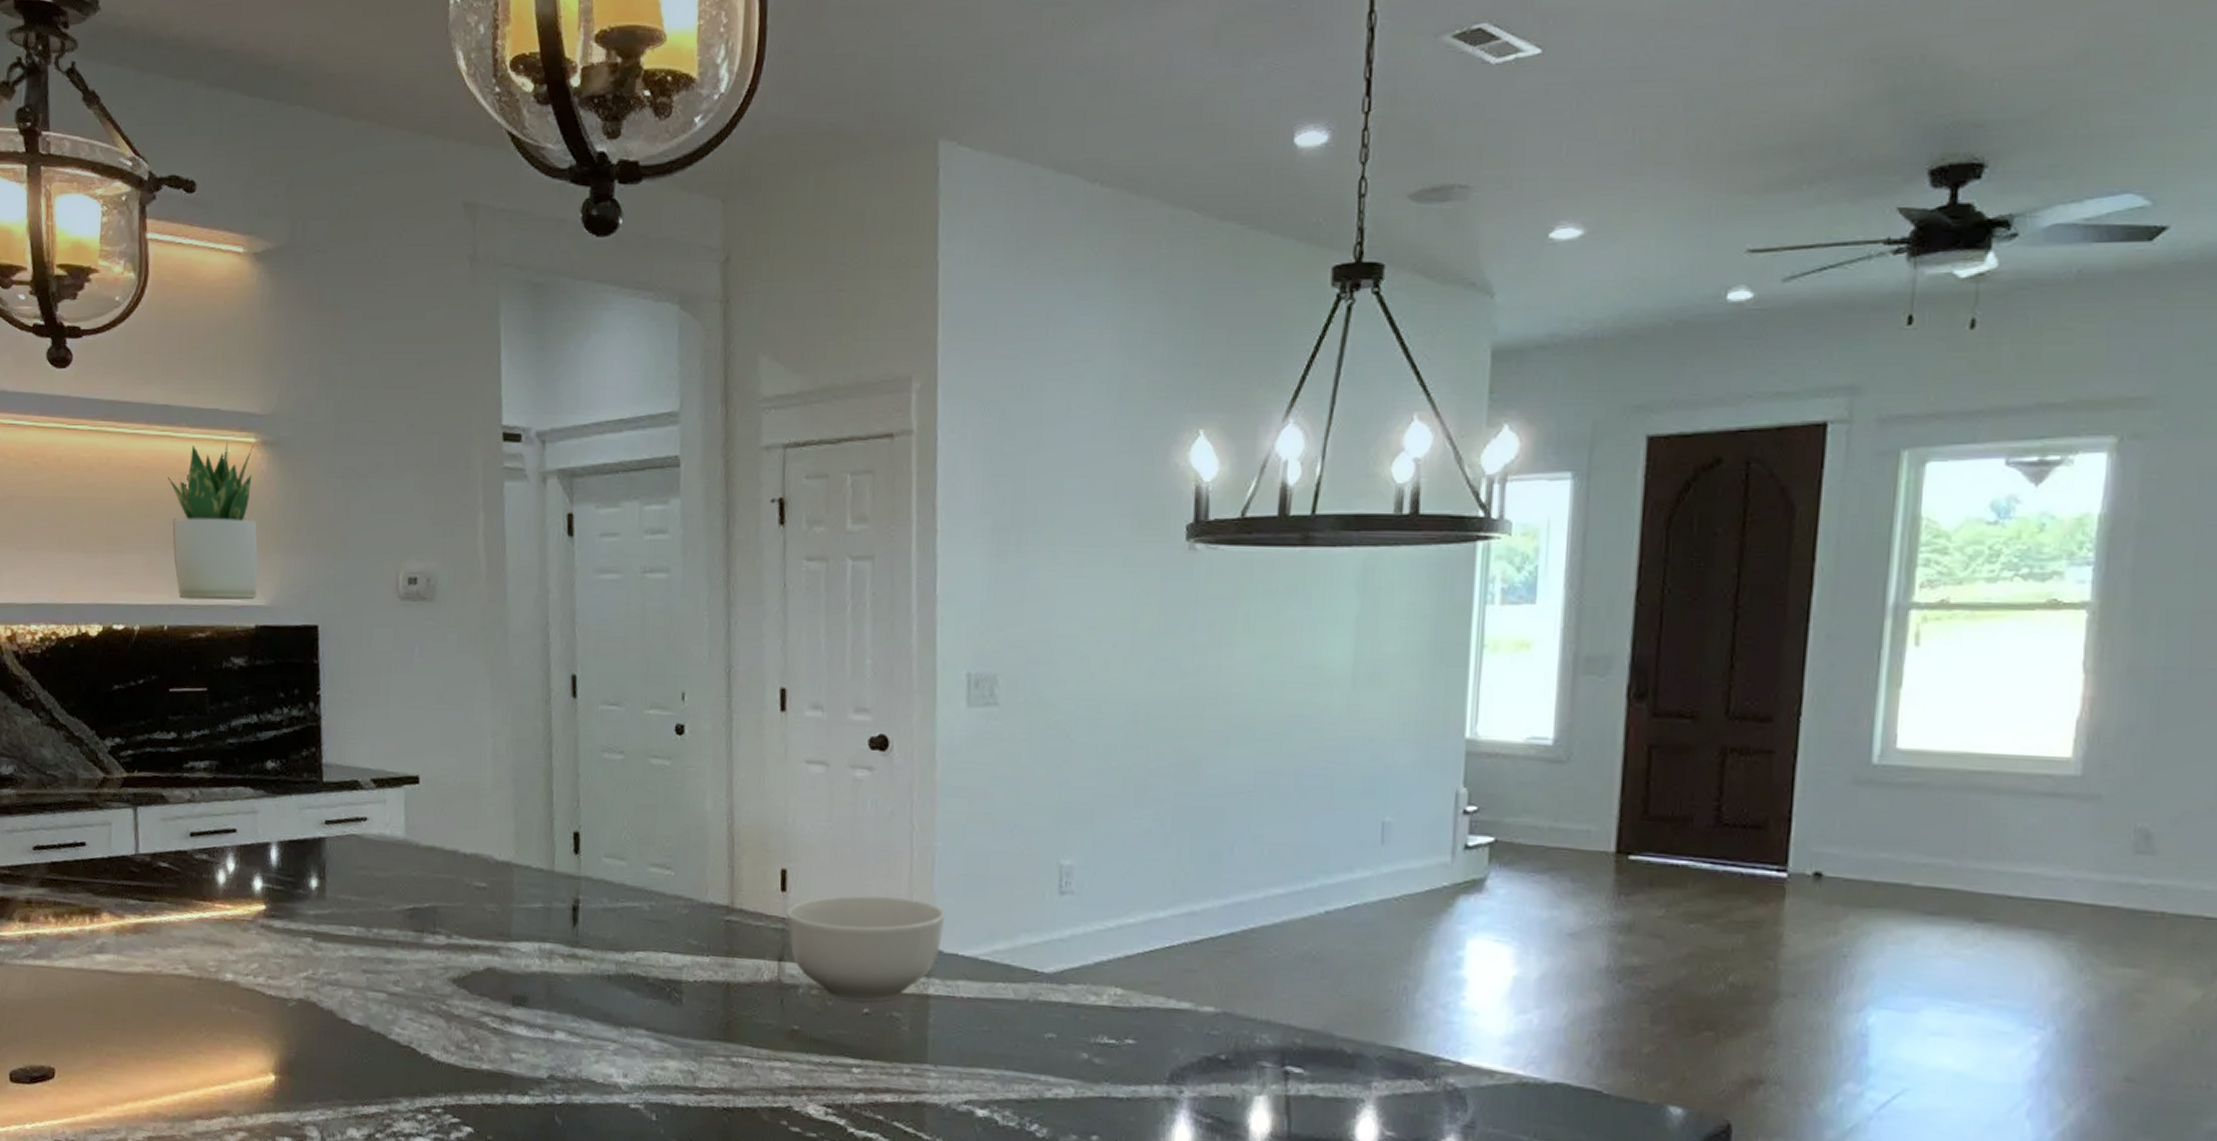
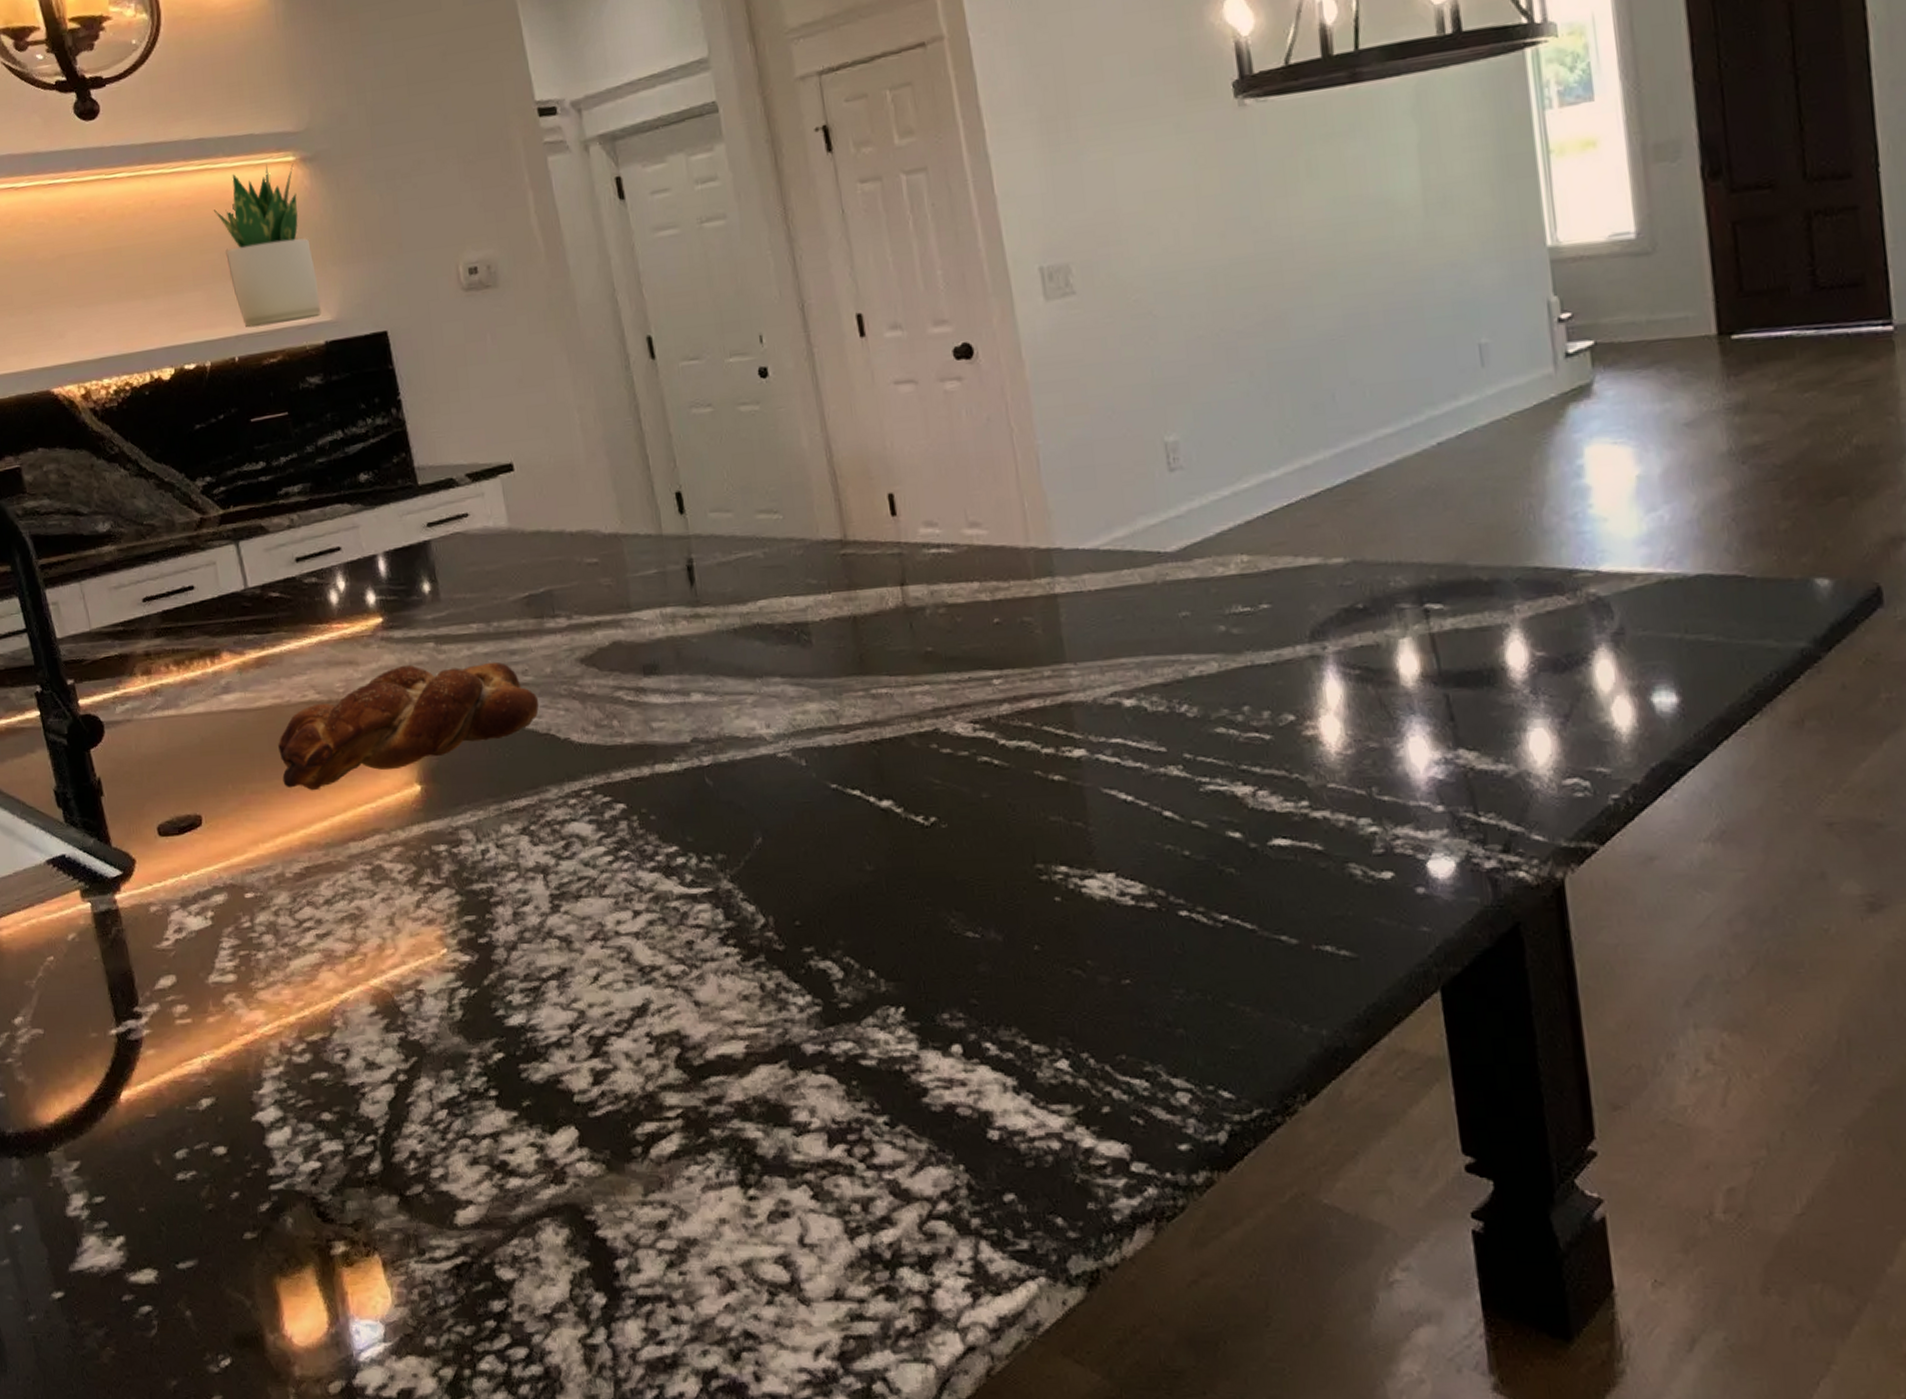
bread loaf: none [141,955,405,1064] -> present [278,661,540,791]
bowl: present [786,895,946,1002] -> none [900,501,1060,613]

